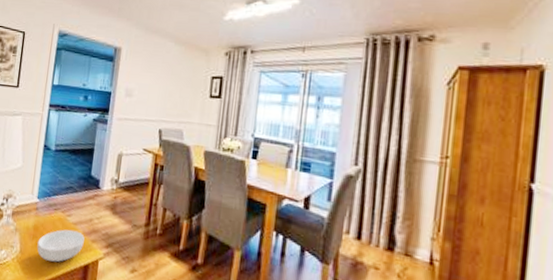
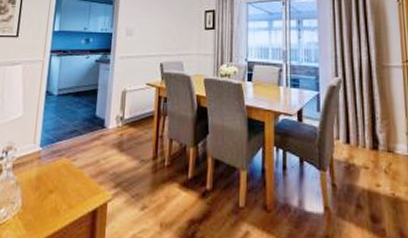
cereal bowl: present [37,229,85,263] -> none [40,174,92,212]

